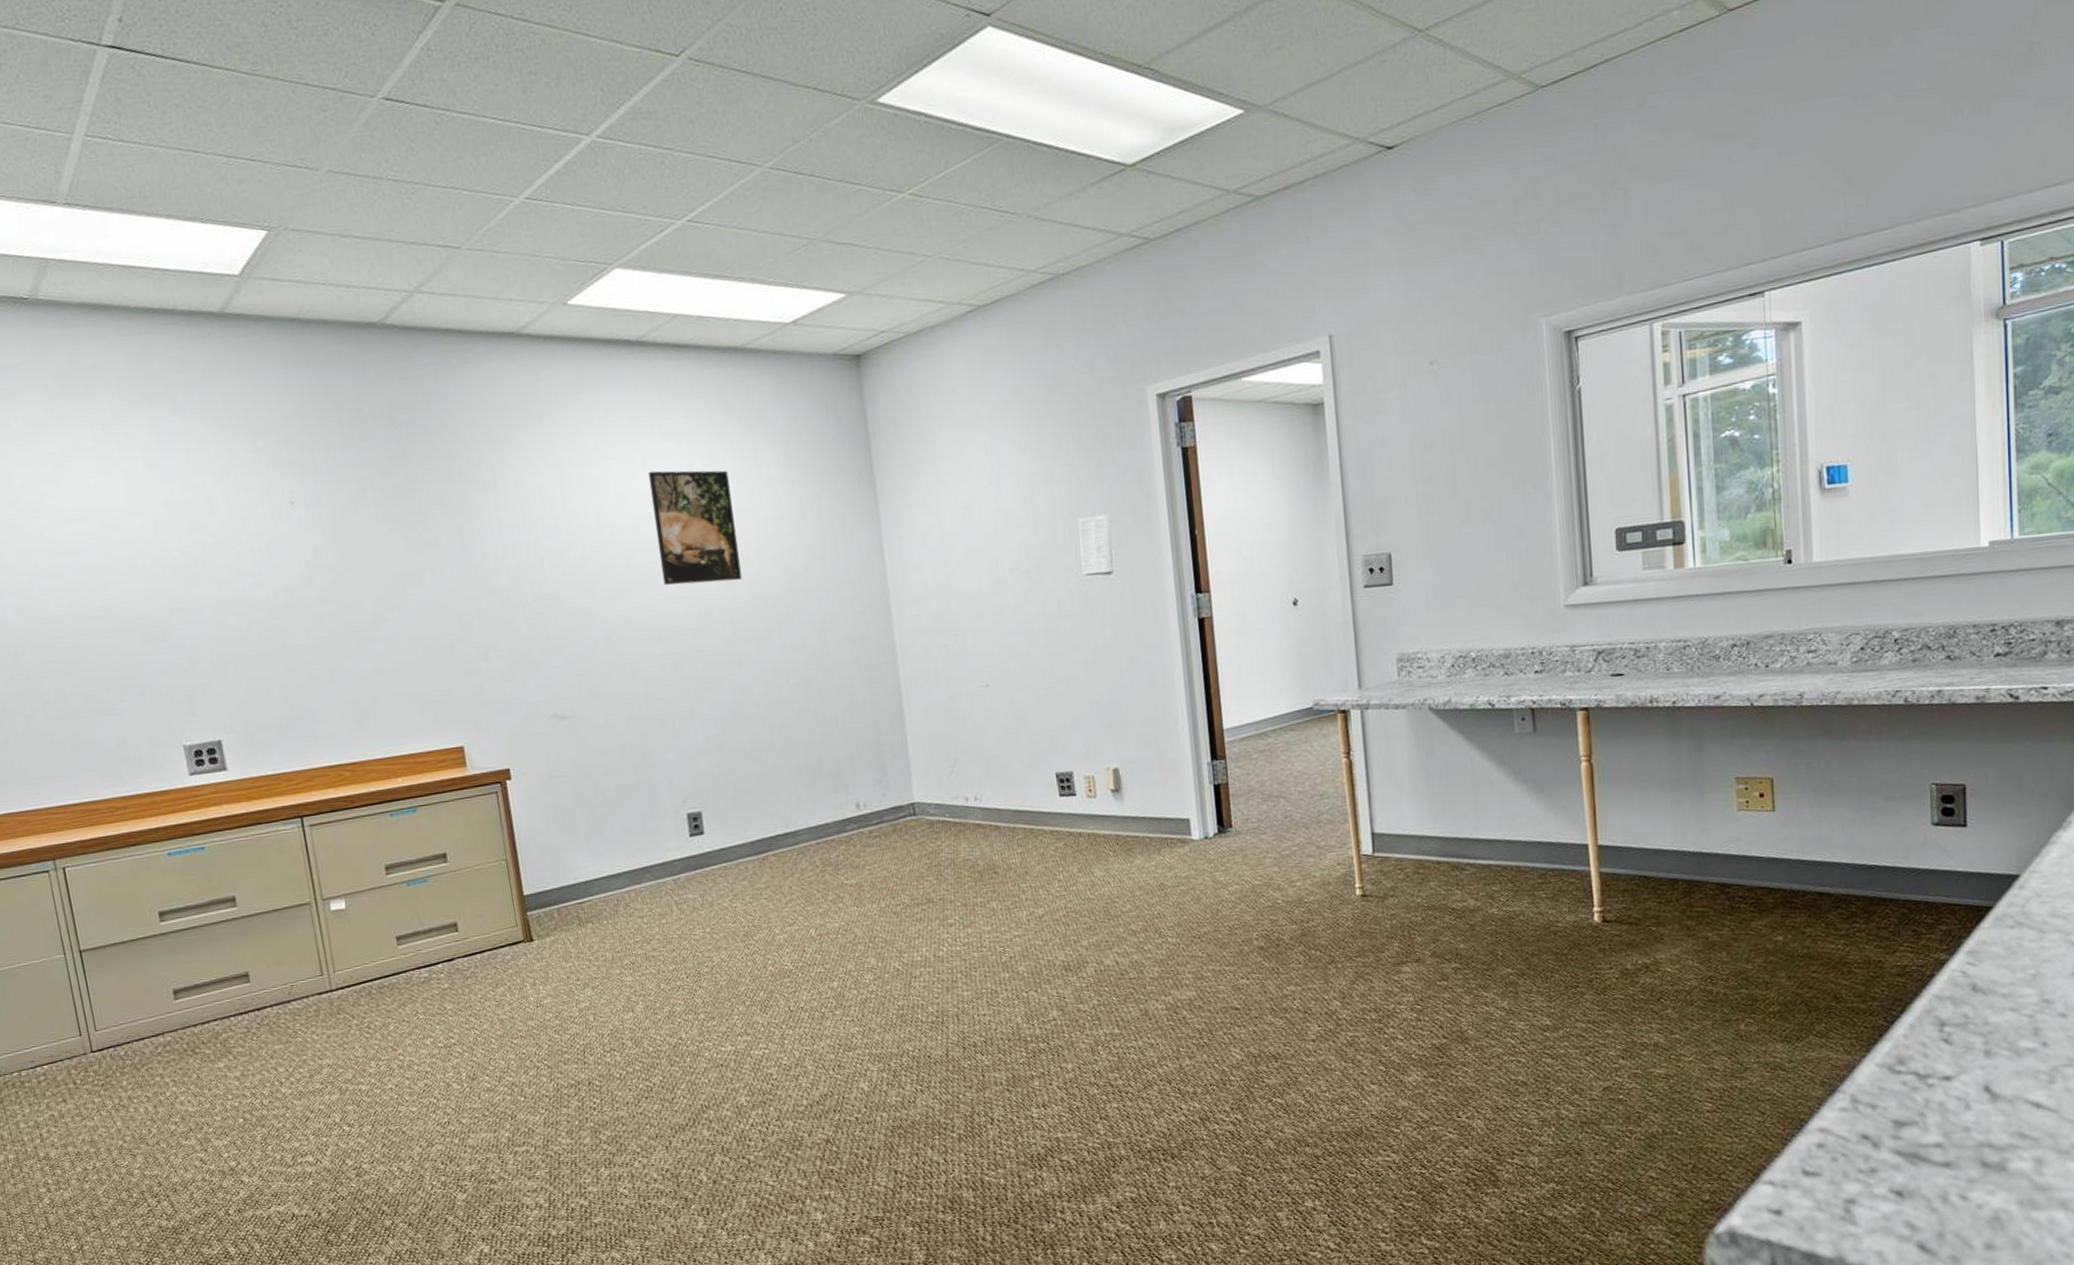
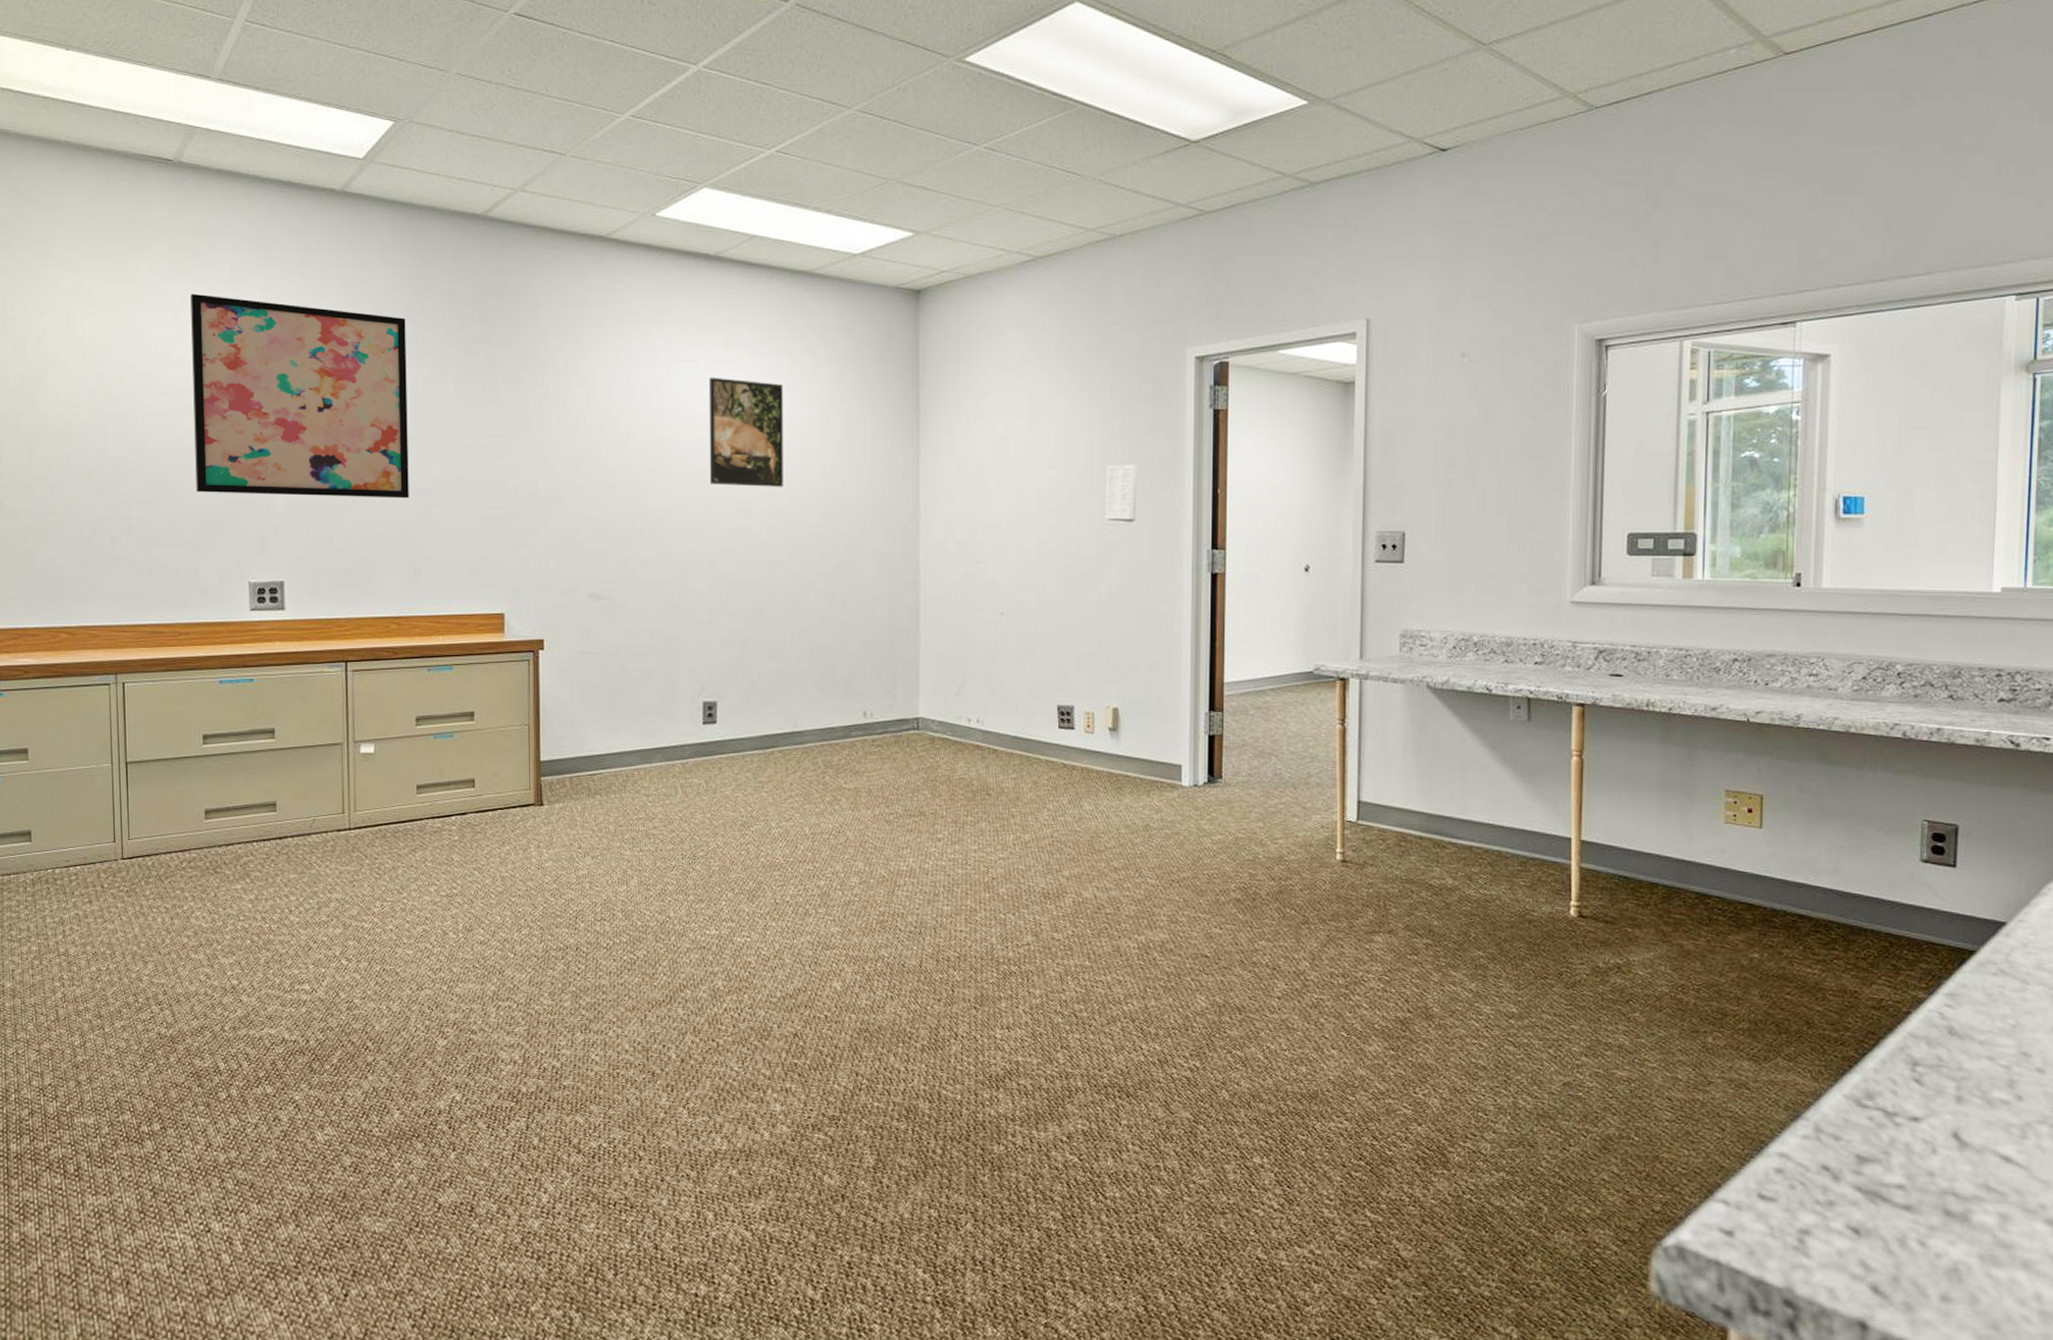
wall art: none [71,441,344,657] -> present [190,293,409,499]

